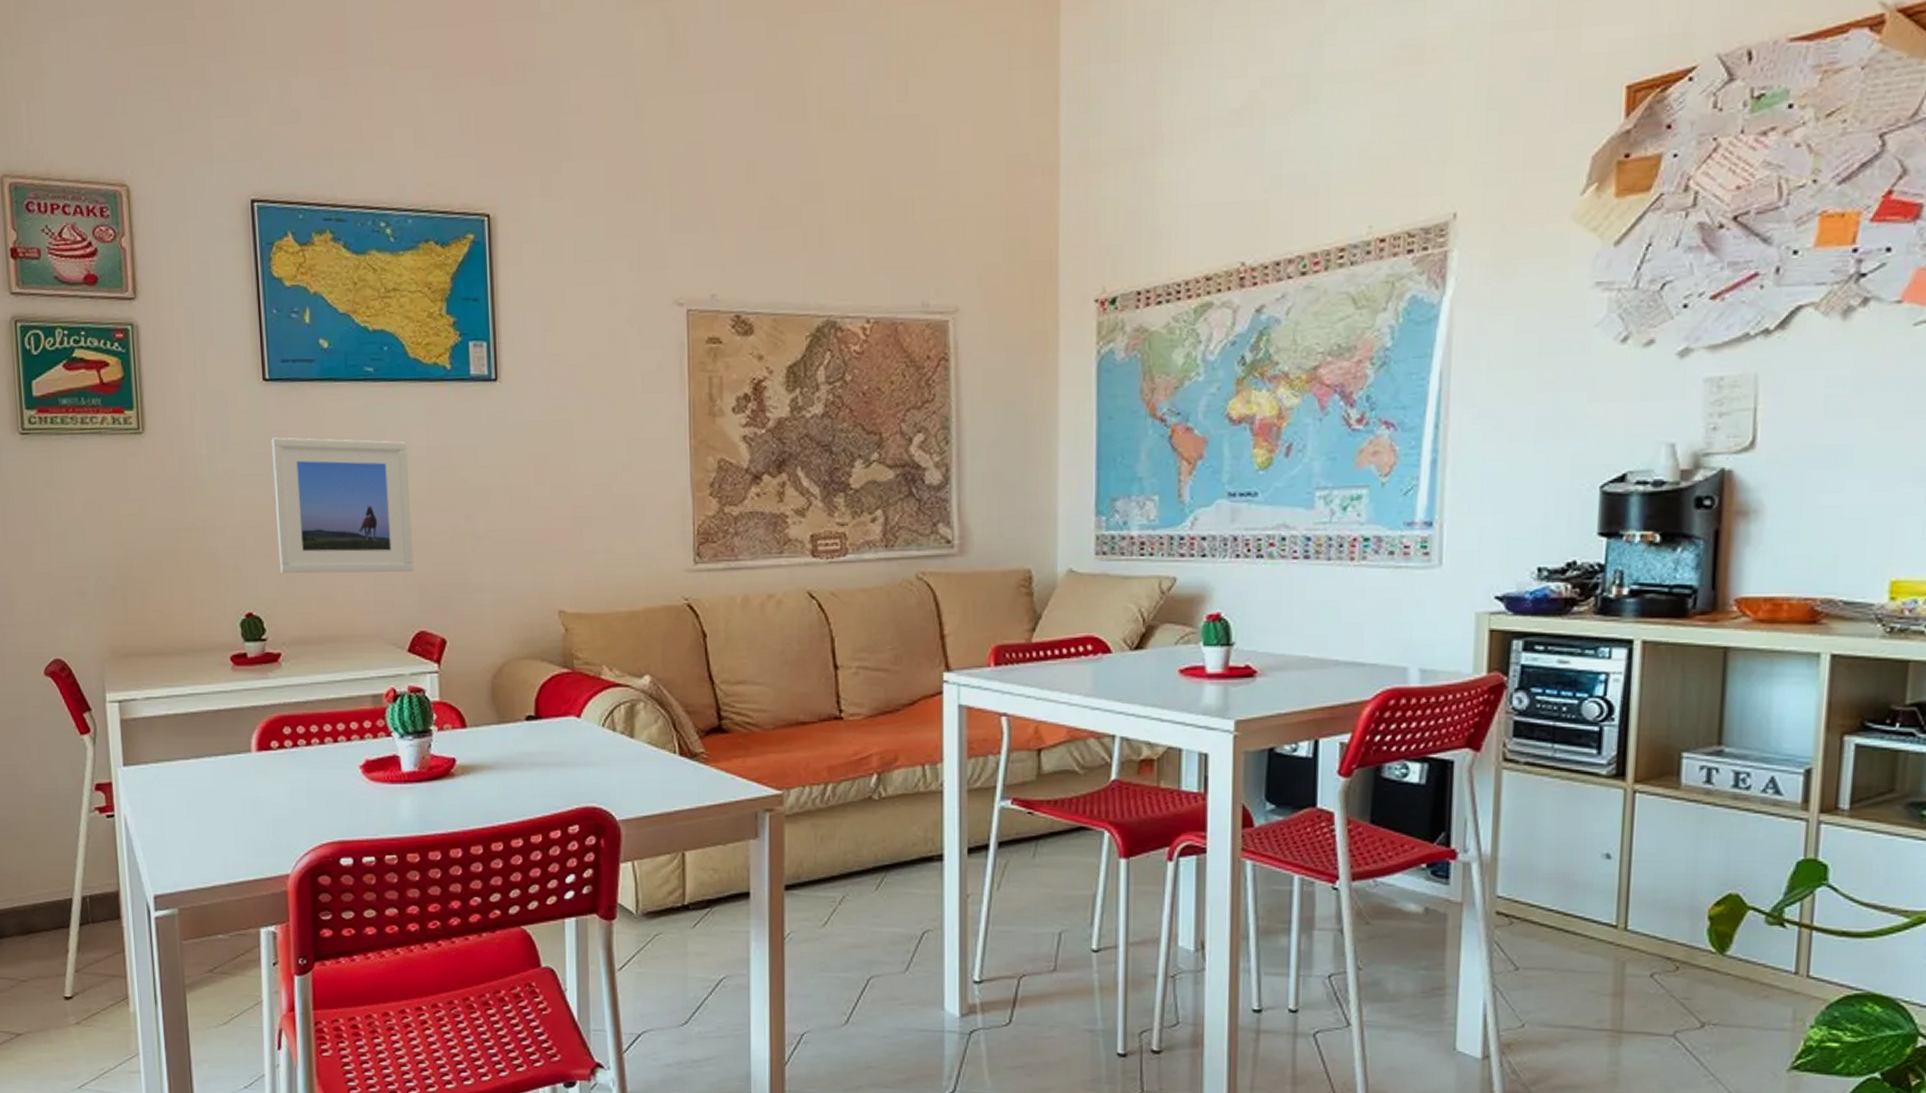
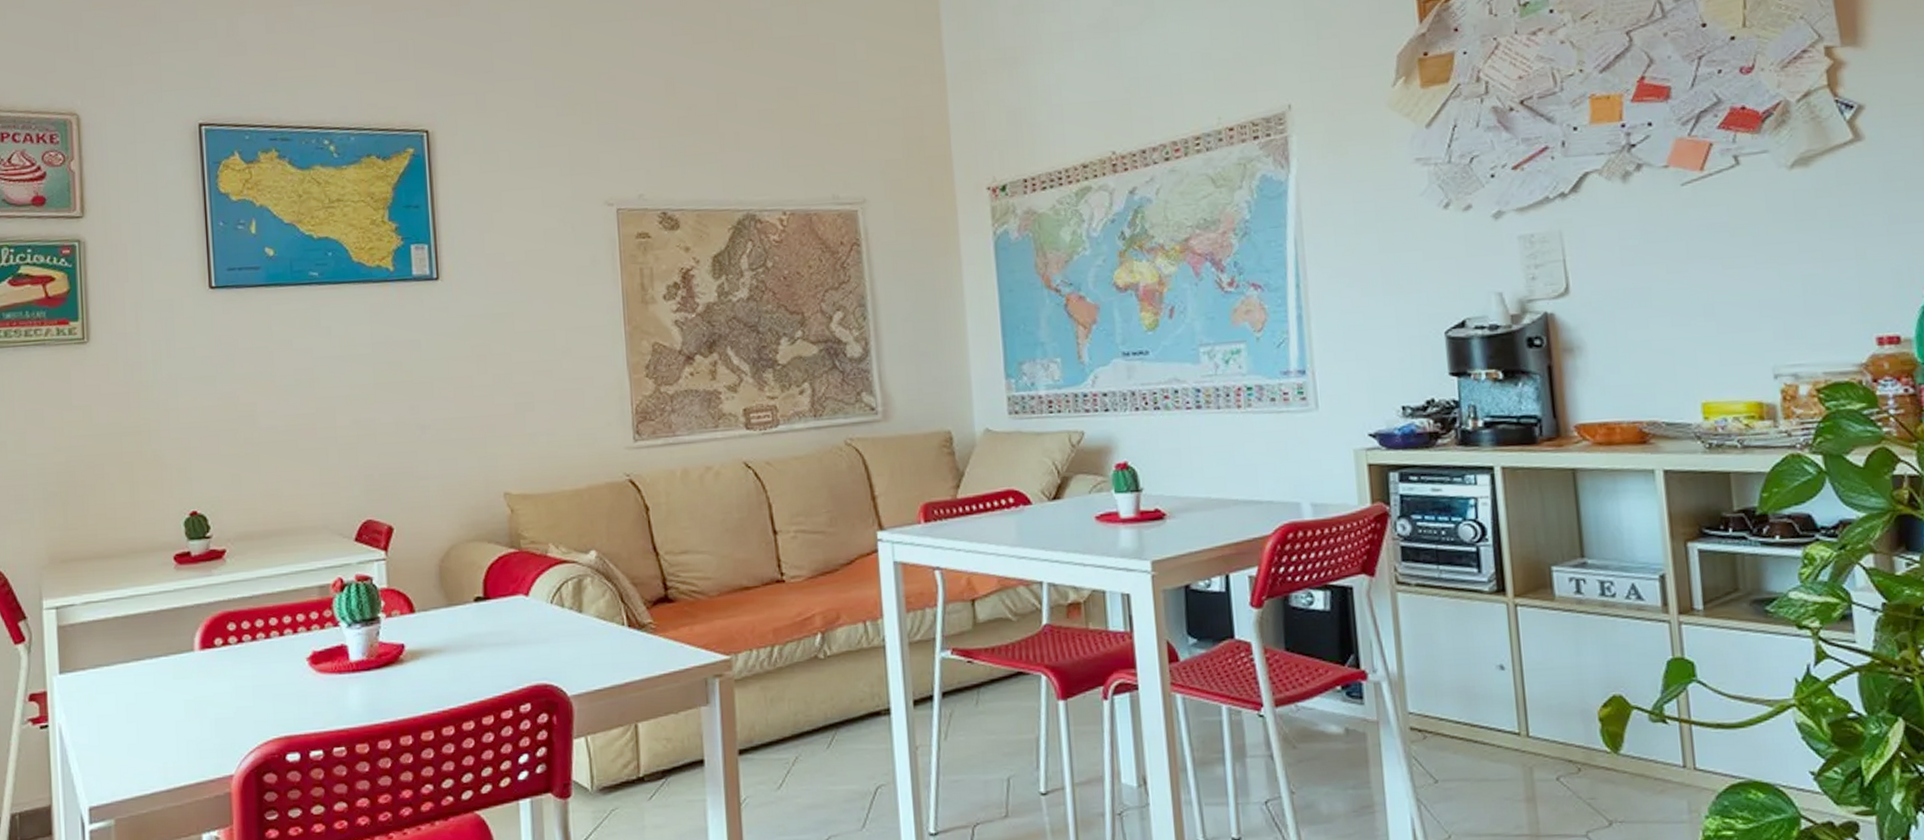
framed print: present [271,437,414,574] -> none [217,339,360,472]

